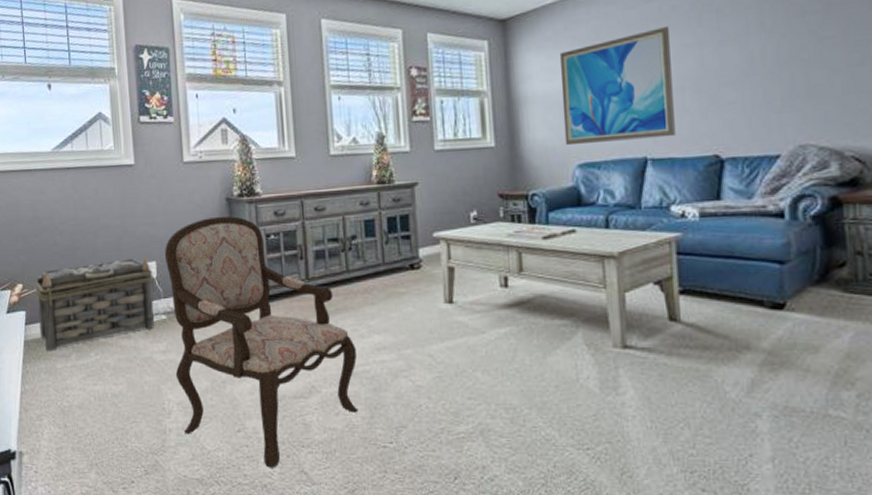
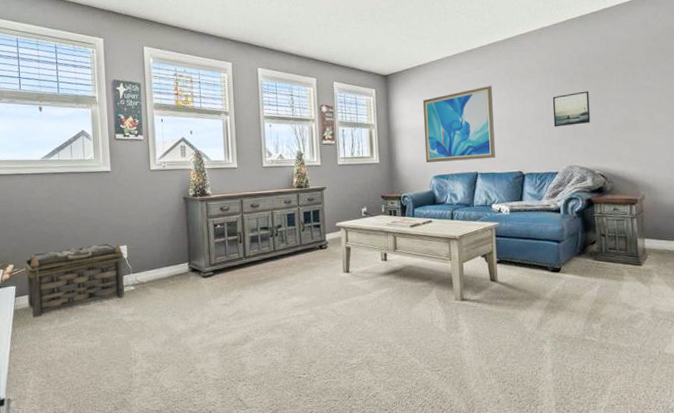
armchair: present [164,216,359,468] -> none [133,211,281,398]
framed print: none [769,27,836,86] -> present [552,91,591,127]

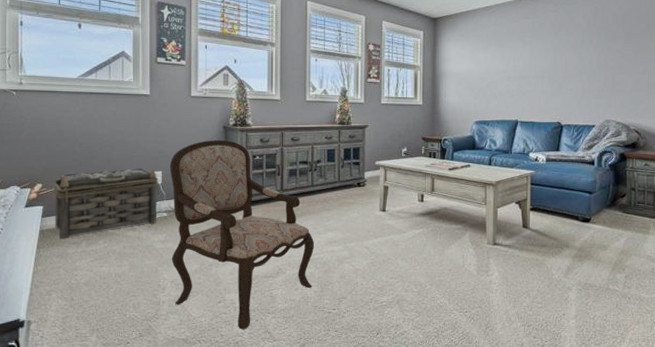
armchair: none [133,211,281,398] -> present [169,139,314,329]
wall art: present [422,85,495,163] -> none [468,35,537,108]
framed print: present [552,91,591,127] -> none [594,48,630,82]

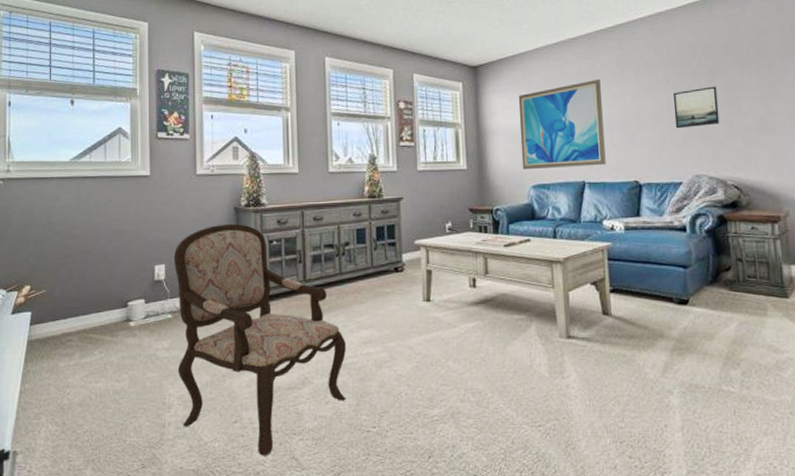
basket: present [54,167,160,239] -> none [44,260,163,351]
wall art: none [468,35,537,108] -> present [518,78,606,170]
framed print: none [594,48,630,82] -> present [672,86,720,129]

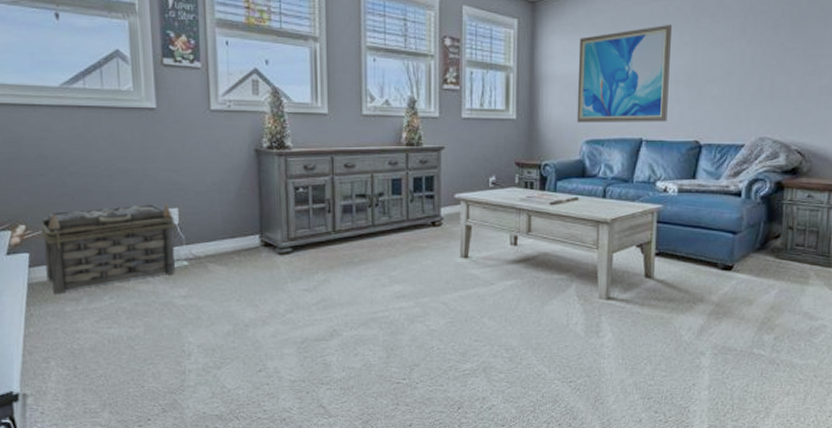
basket: none [44,260,163,351] -> present [40,203,177,295]
armchair: present [173,223,346,456] -> none [187,167,377,404]
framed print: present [672,86,720,129] -> none [746,40,797,86]

